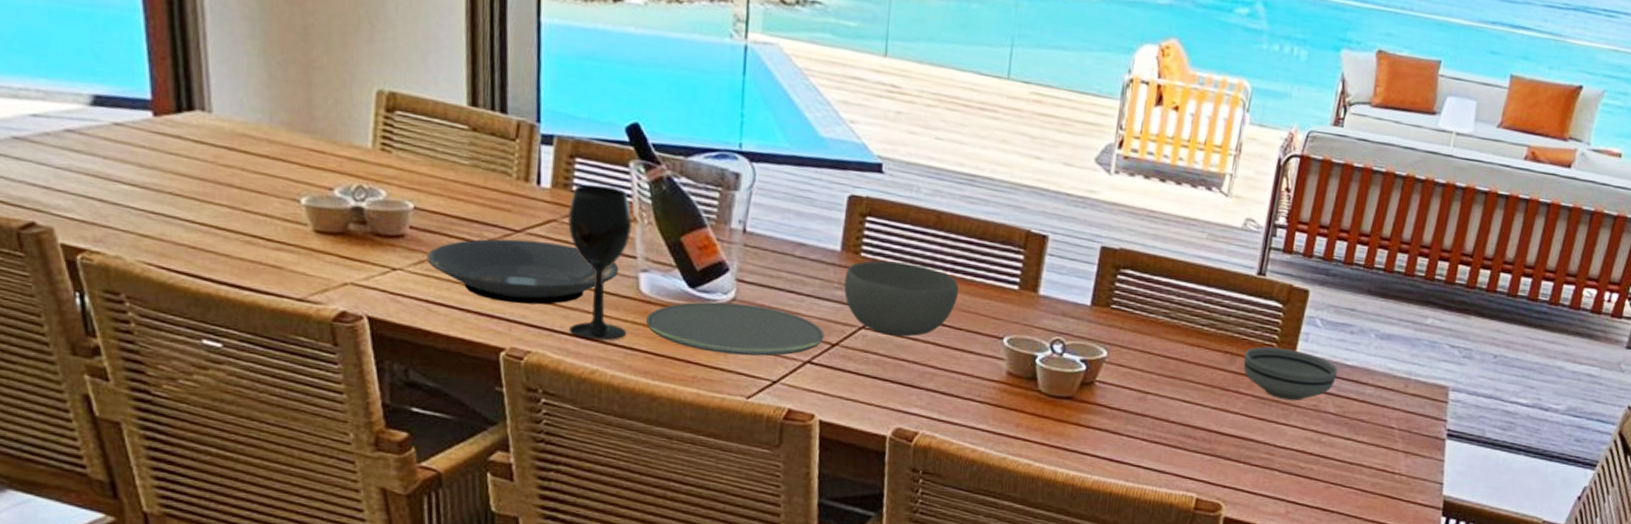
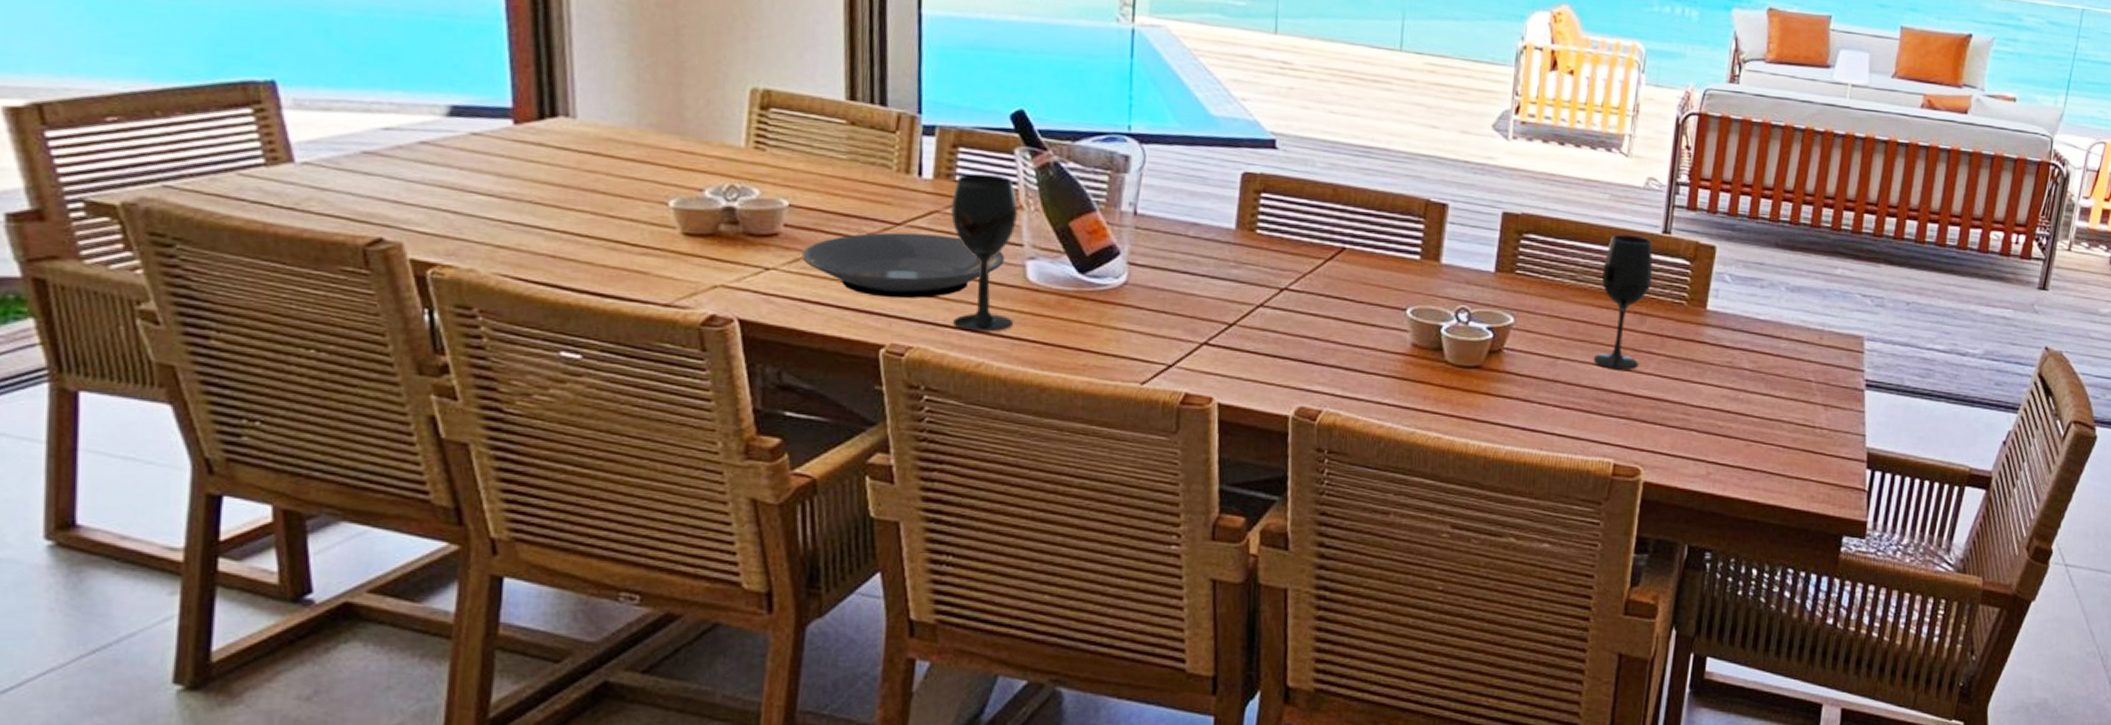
plate: present [645,301,825,357] -> none [1033,286,1221,341]
bowl: present [843,260,959,337] -> none [1239,236,1359,313]
wine glass: none [1182,273,1247,408] -> present [1593,234,1653,370]
bowl: present [1243,346,1339,401] -> none [1653,305,1751,359]

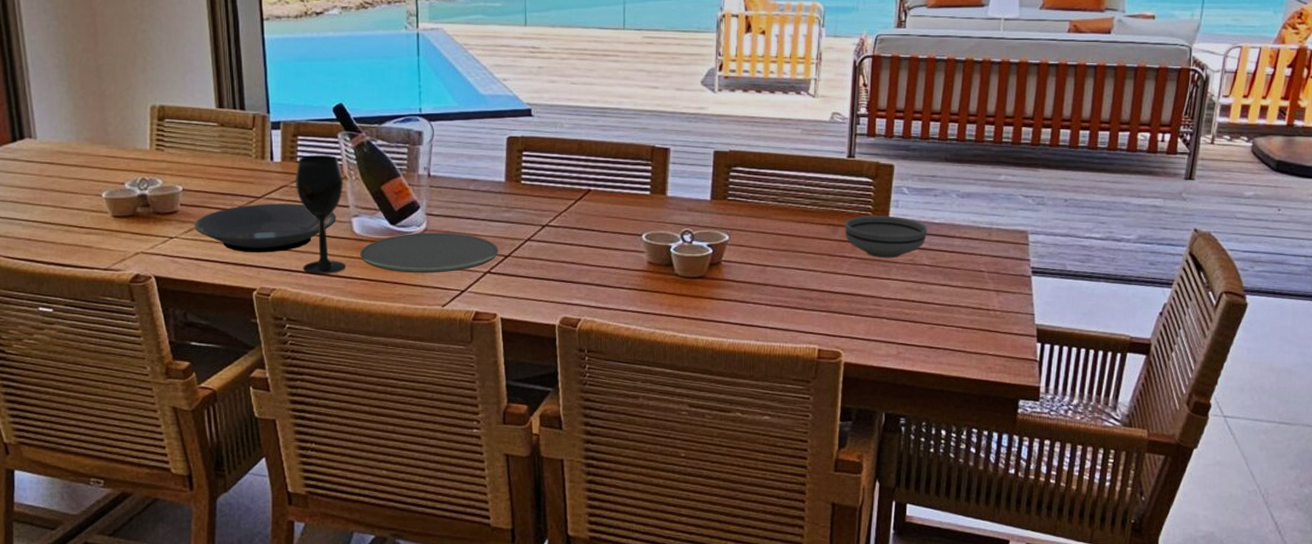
plate: none [1033,286,1221,341] -> present [359,232,499,273]
wine glass: present [1593,234,1653,370] -> none [796,161,842,272]
bowl: none [1653,305,1751,359] -> present [845,216,928,259]

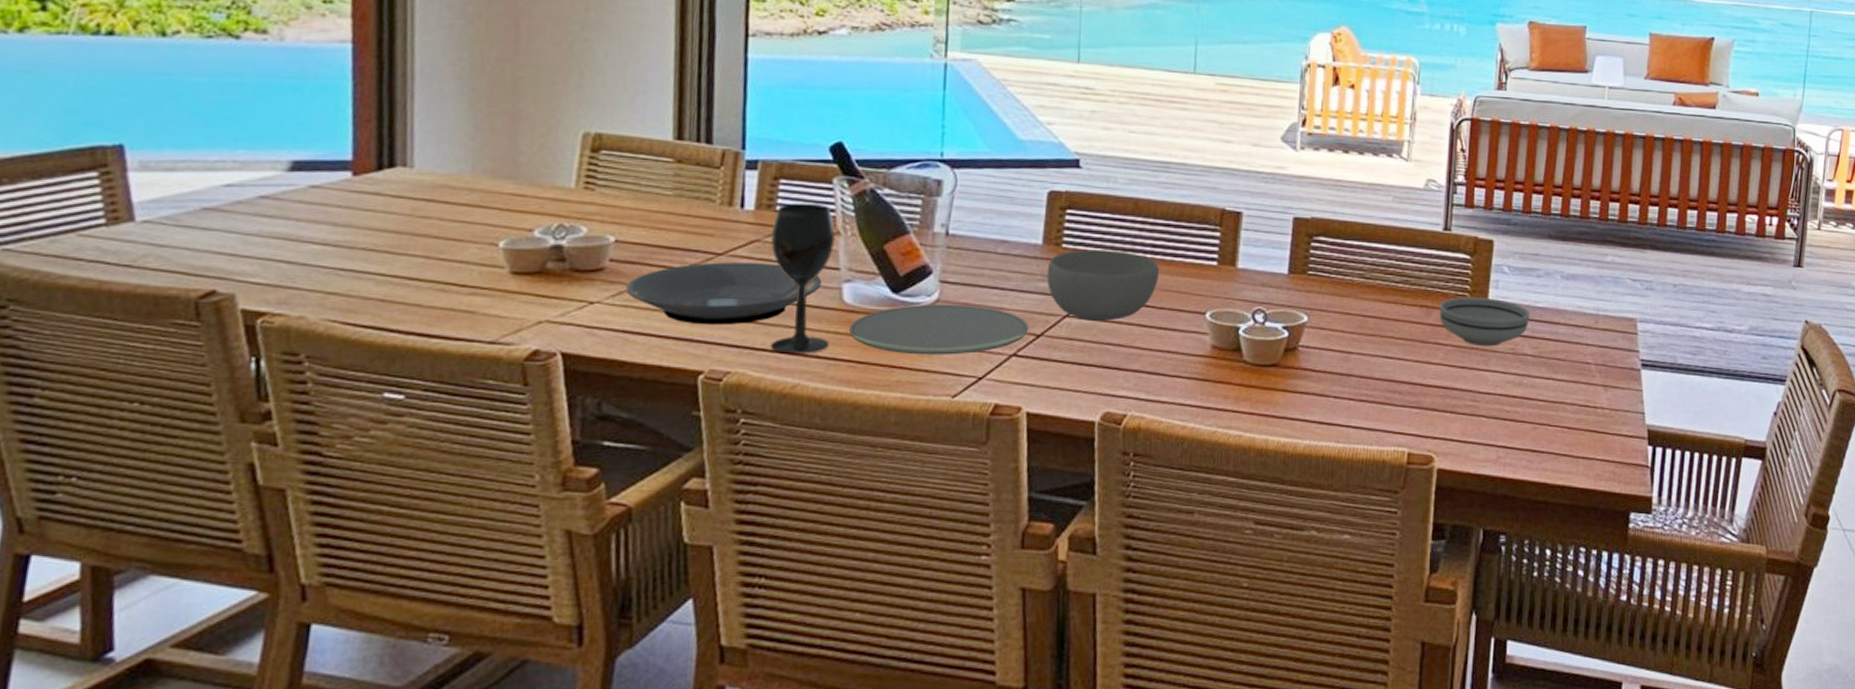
bowl: none [510,185,602,243] -> present [1046,250,1160,321]

